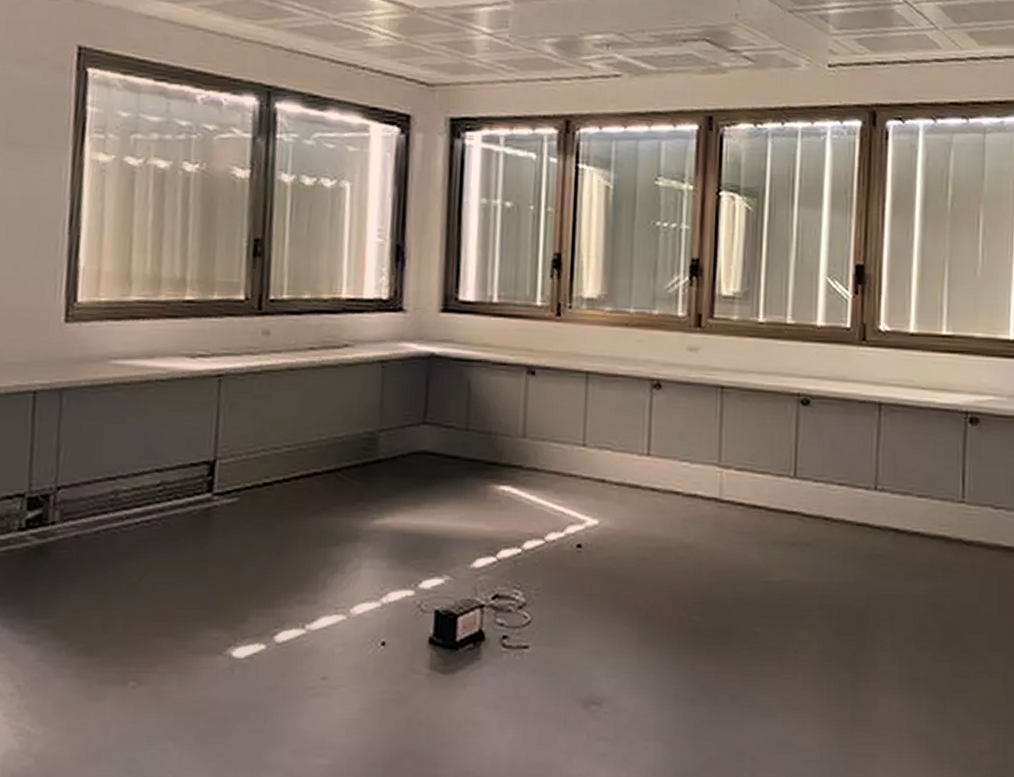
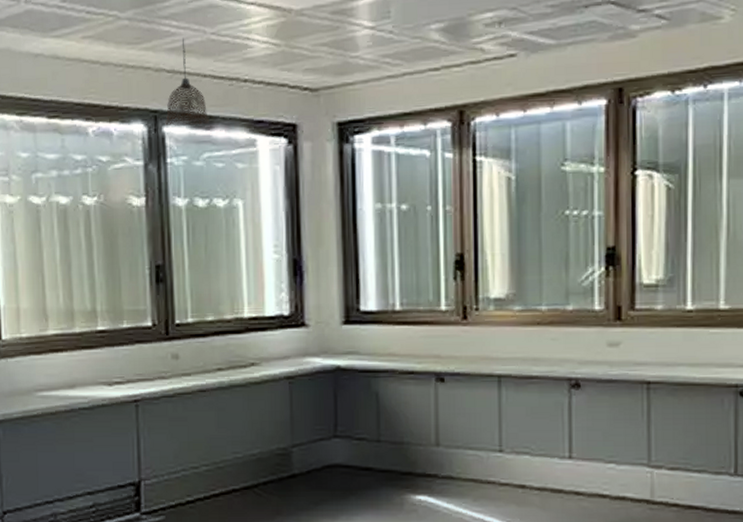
pendant lamp: none [278,20,324,106] -> present [165,38,210,126]

